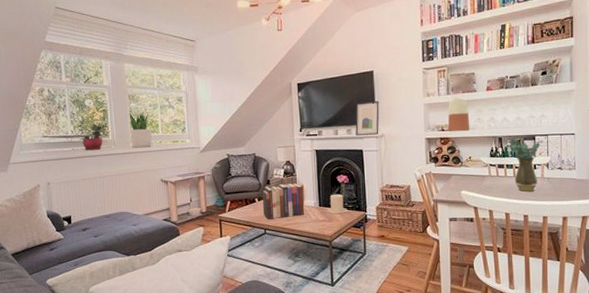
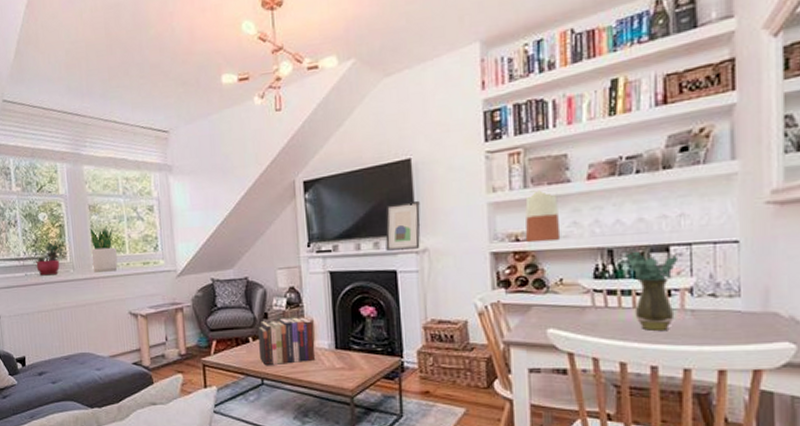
candle: present [327,194,347,215] -> none [346,332,375,361]

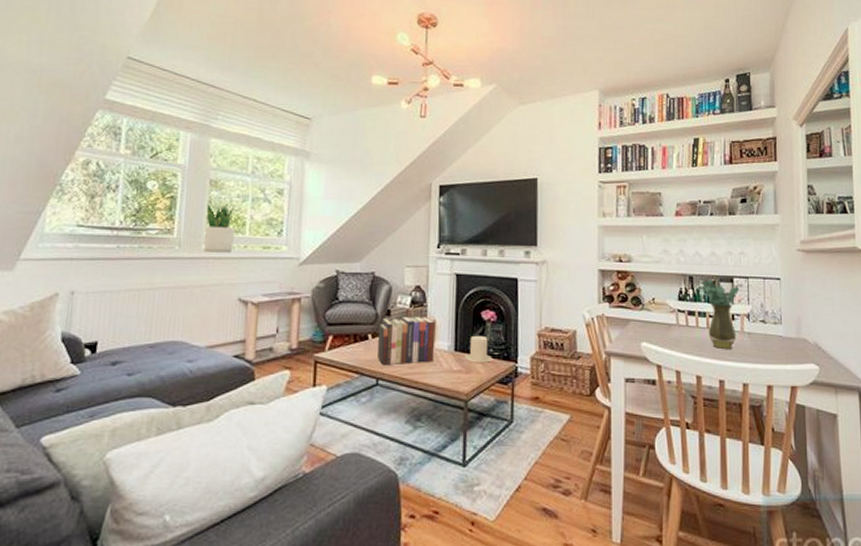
succulent plant: present [36,240,68,277] -> none [132,212,176,252]
candle: none [346,332,375,361] -> present [465,335,492,364]
picture frame: present [385,200,421,251] -> none [510,216,542,261]
vase: present [525,190,561,243] -> none [627,219,654,265]

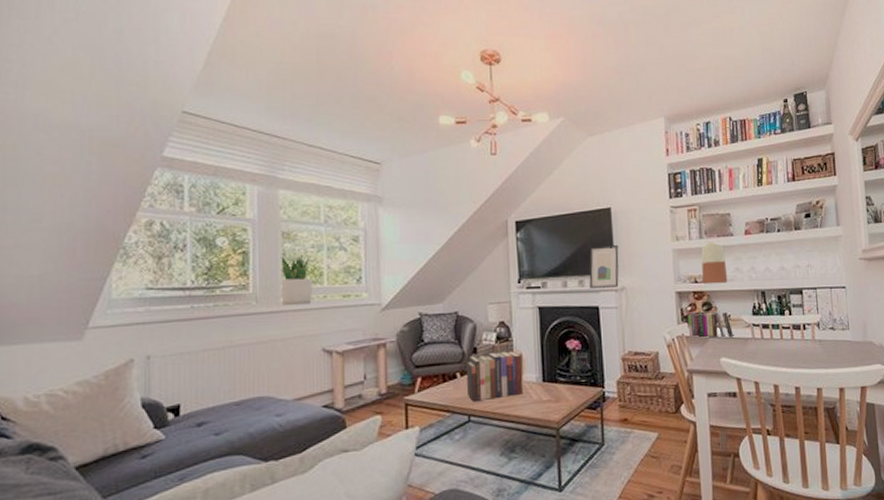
candle: present [465,335,492,364] -> none [553,364,579,393]
picture frame: none [510,216,542,261] -> present [589,244,619,289]
books: none [609,292,656,322] -> present [687,311,733,338]
vase: none [627,219,654,265] -> present [701,241,728,285]
vase: present [701,275,740,349] -> none [772,289,809,358]

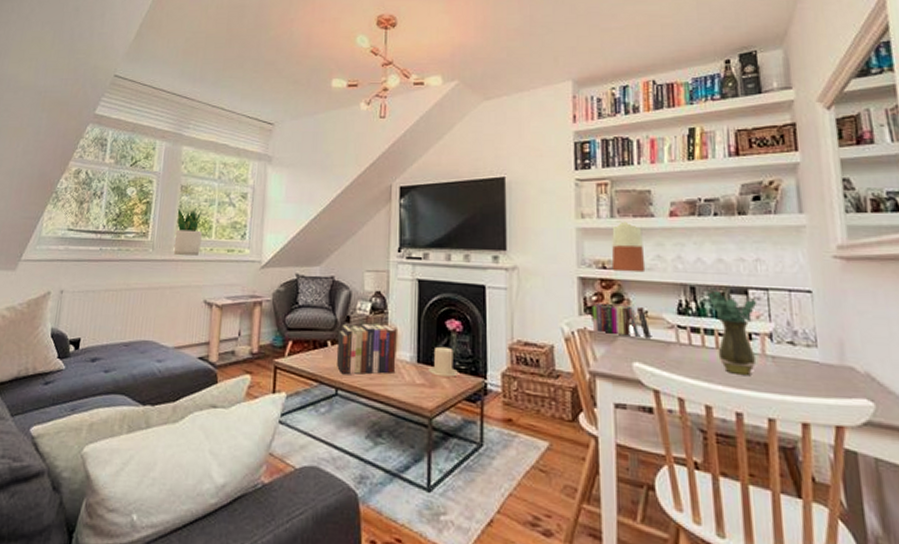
candle: none [553,364,579,393] -> present [428,346,458,379]
picture frame: present [589,244,619,289] -> none [476,217,511,266]
vase: none [772,289,809,358] -> present [705,285,757,375]

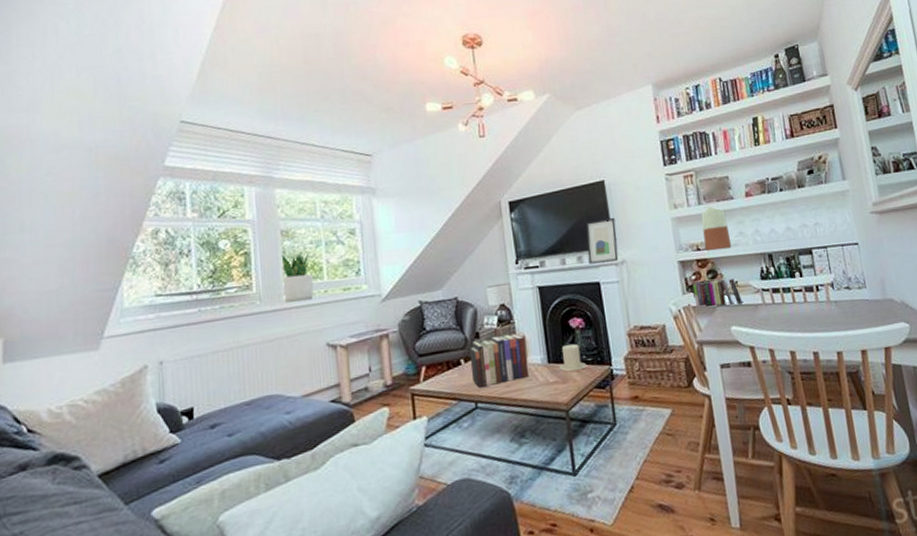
picture frame: none [476,217,511,266] -> present [585,217,619,264]
vase: present [705,285,757,375] -> none [779,251,824,321]

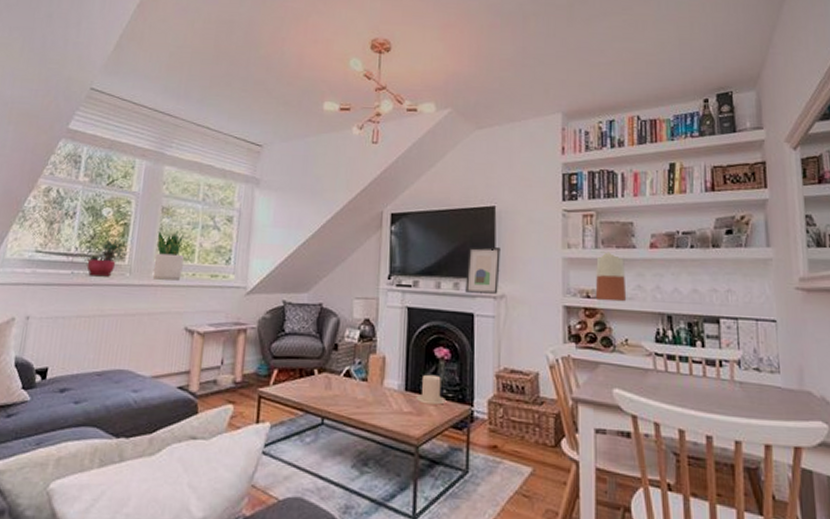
succulent plant: none [213,270,254,312] -> present [85,239,128,279]
books: present [470,333,529,388] -> none [324,351,385,404]
books: present [692,278,742,307] -> none [576,331,630,366]

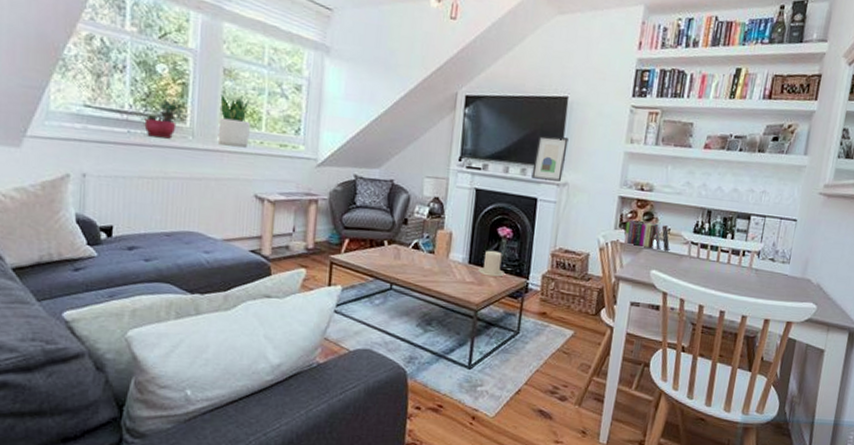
books: none [576,331,630,366] -> present [623,219,670,251]
vase: present [595,251,627,302] -> none [648,148,680,196]

